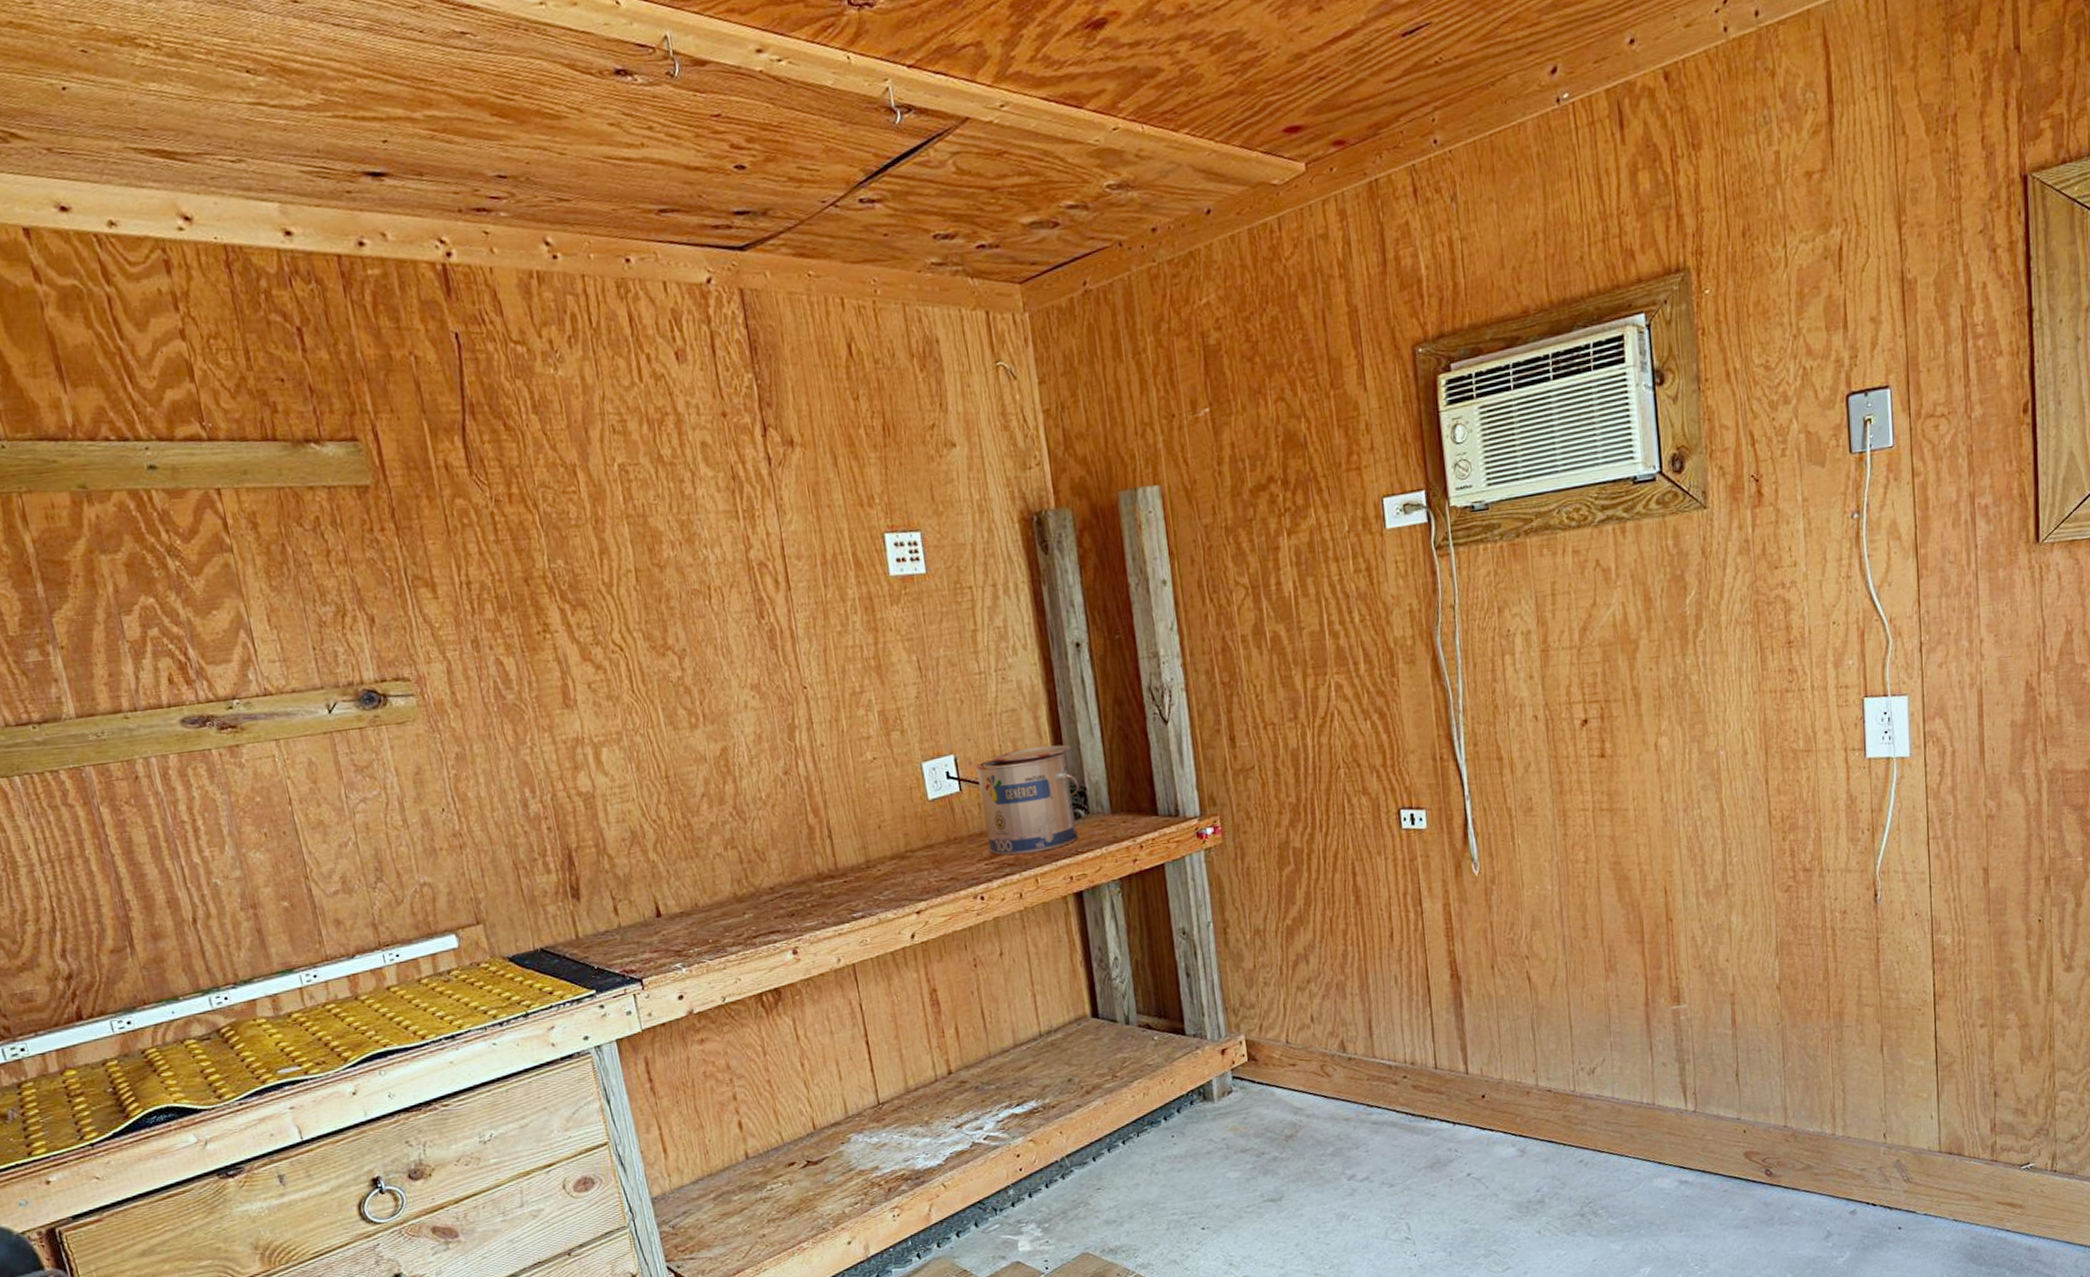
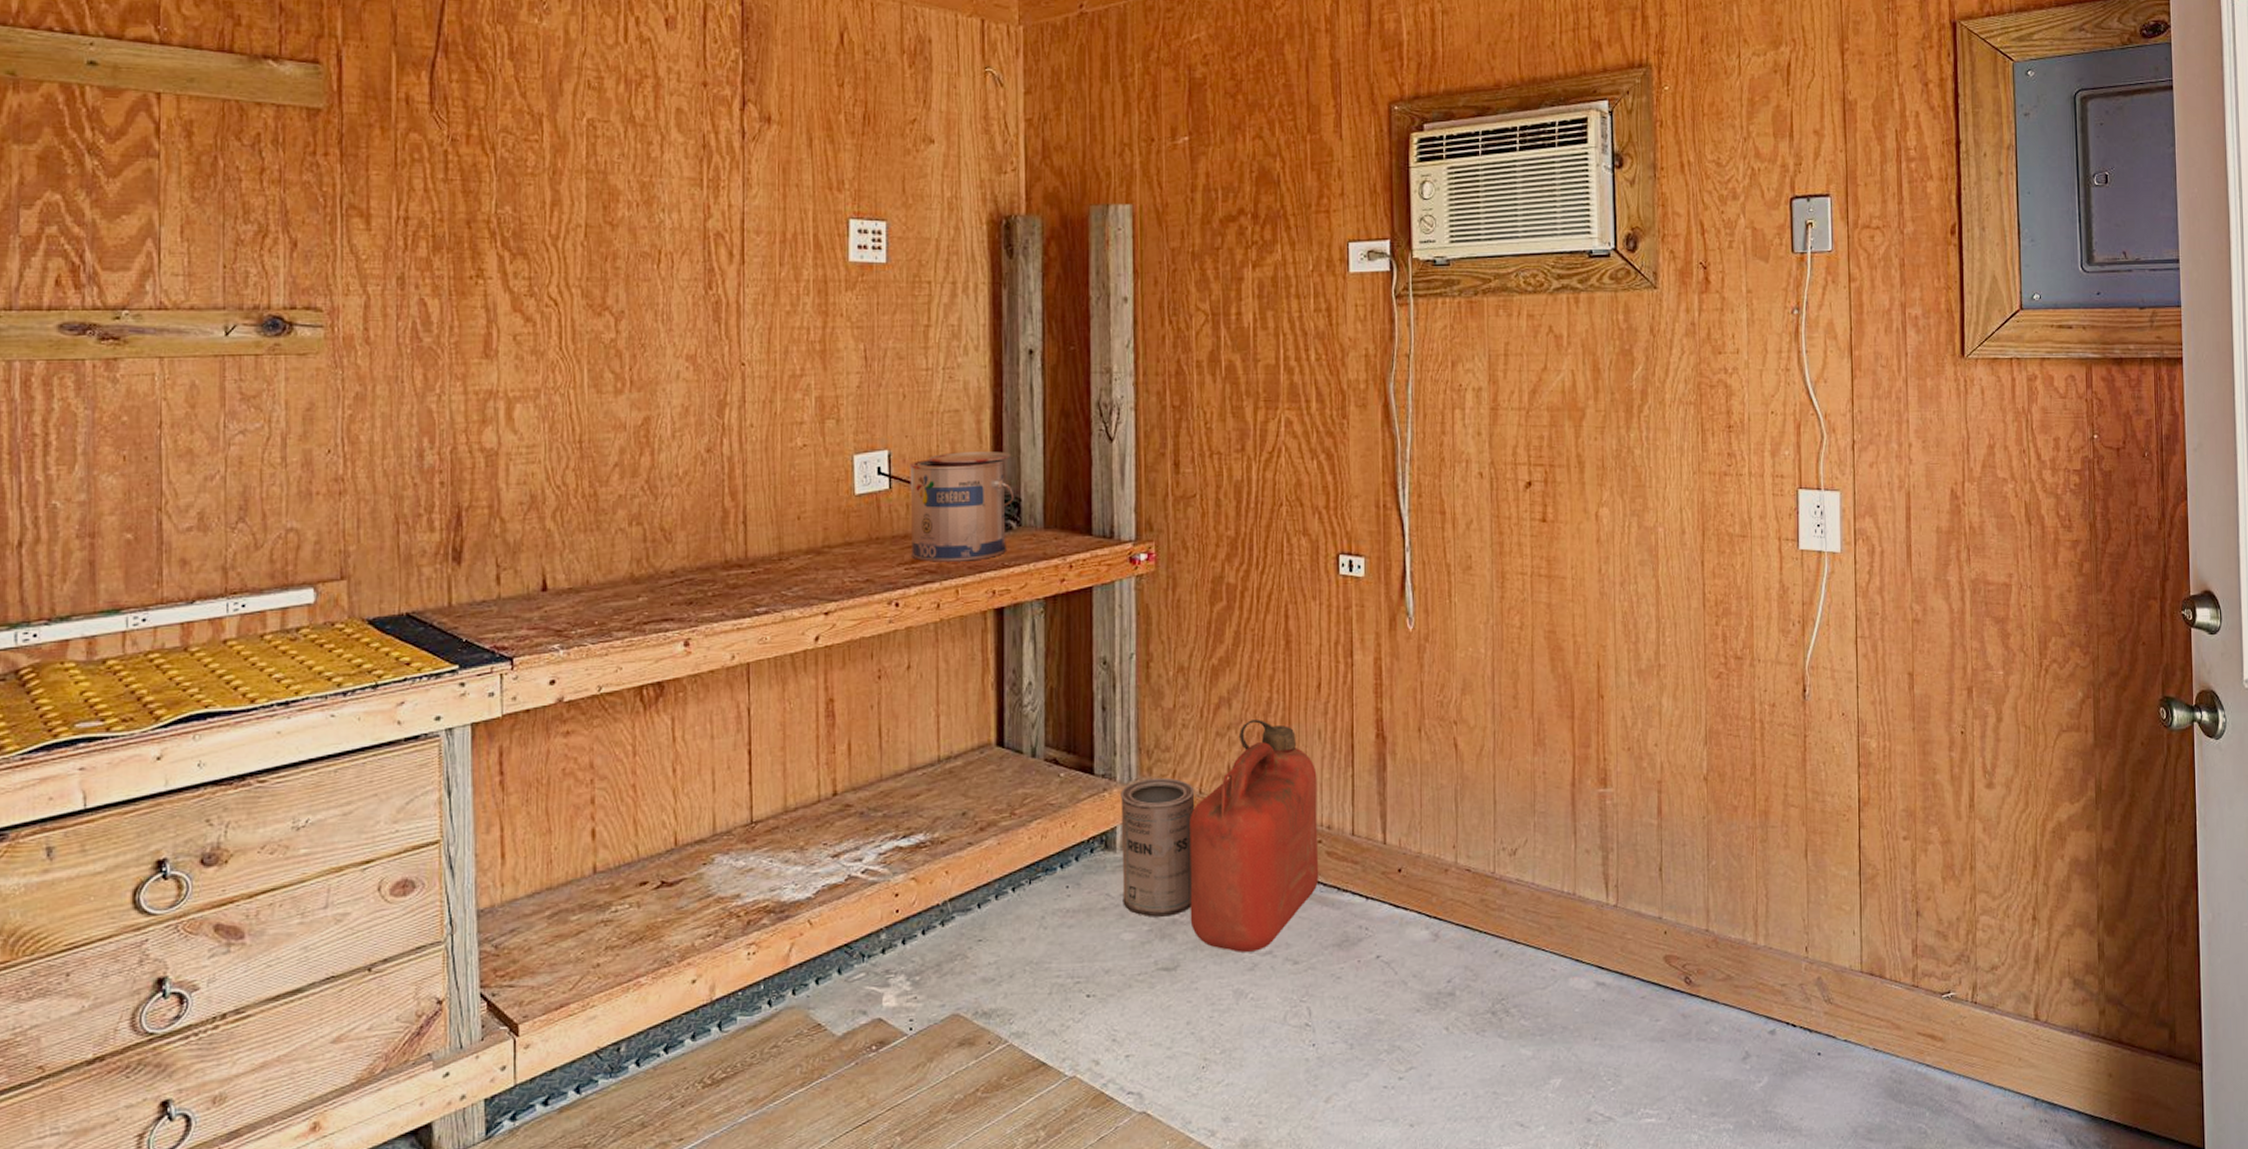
paint can: none [1212,1032,1290,1156] -> present [1120,777,1195,917]
fuel can: none [1279,971,1407,1181] -> present [1189,719,1319,952]

